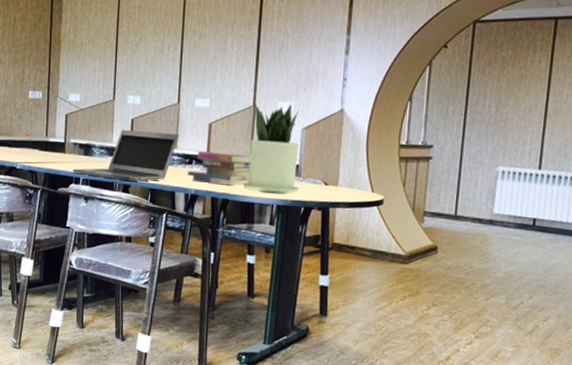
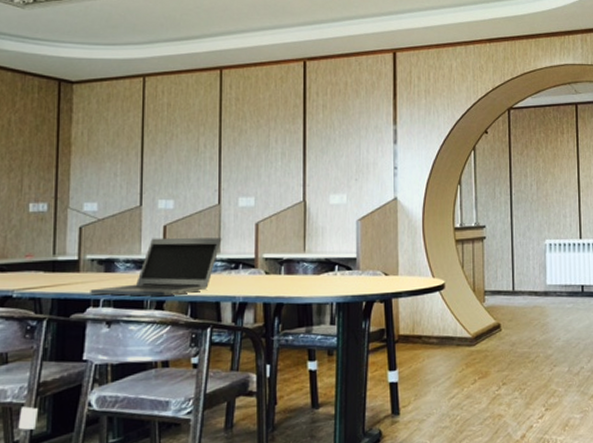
books: present [187,150,250,186] -> none [233,252,304,288]
planter: present [242,102,300,194] -> none [297,196,359,291]

